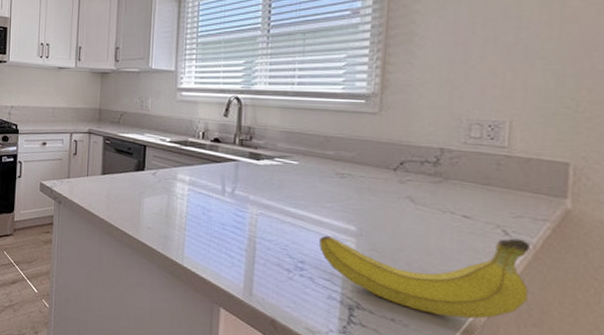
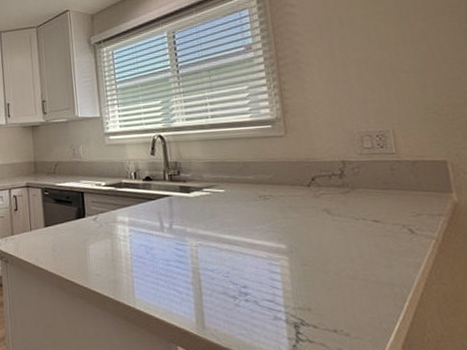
fruit: present [319,235,530,319] -> none [256,235,443,319]

